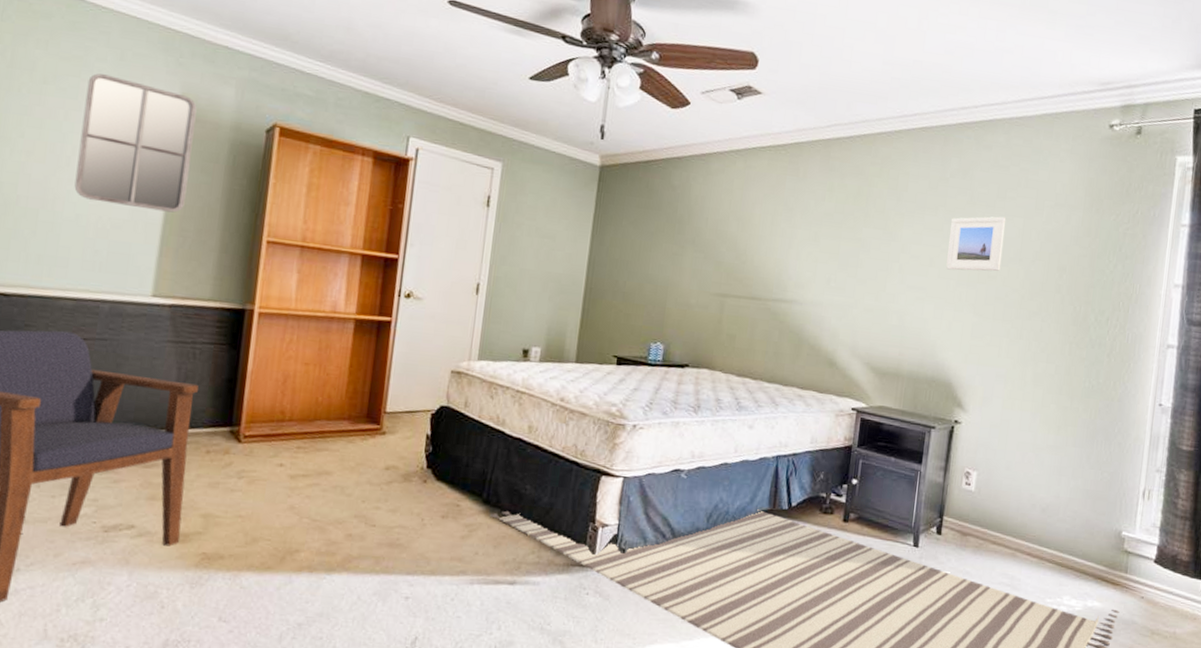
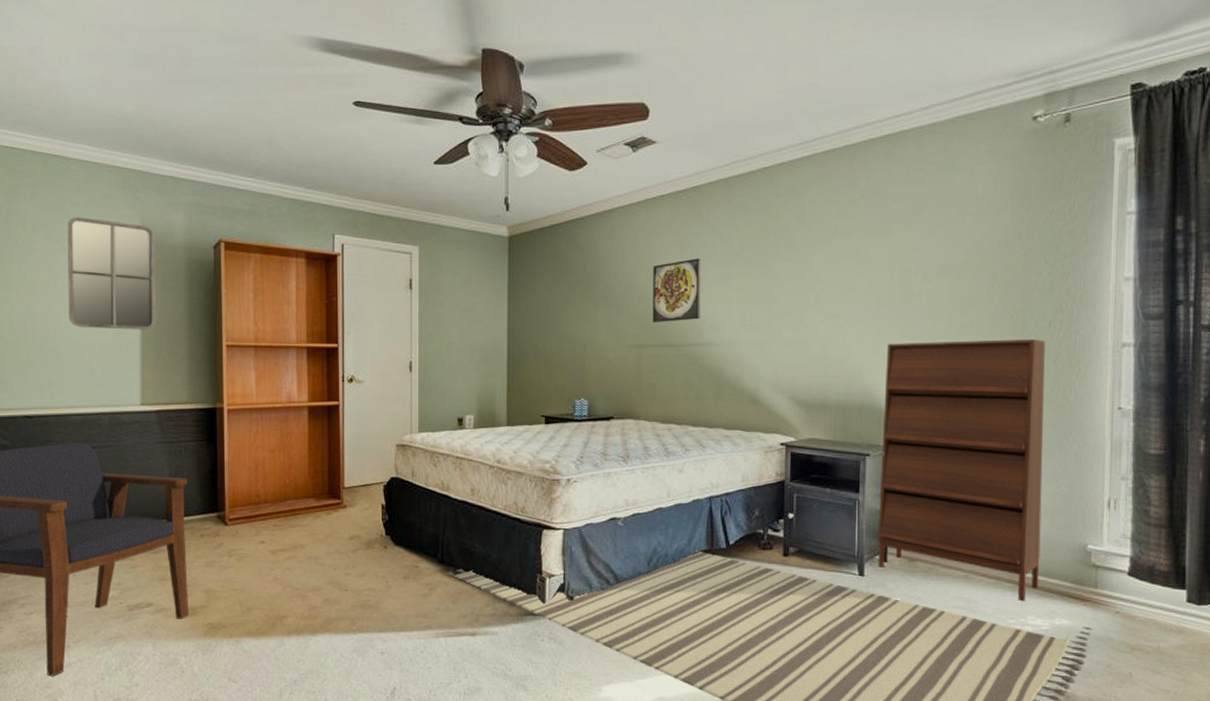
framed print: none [739,214,794,276] -> present [652,258,701,322]
shoe cabinet: none [932,320,1102,581] -> present [878,338,1045,601]
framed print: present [946,216,1006,271] -> none [865,231,926,293]

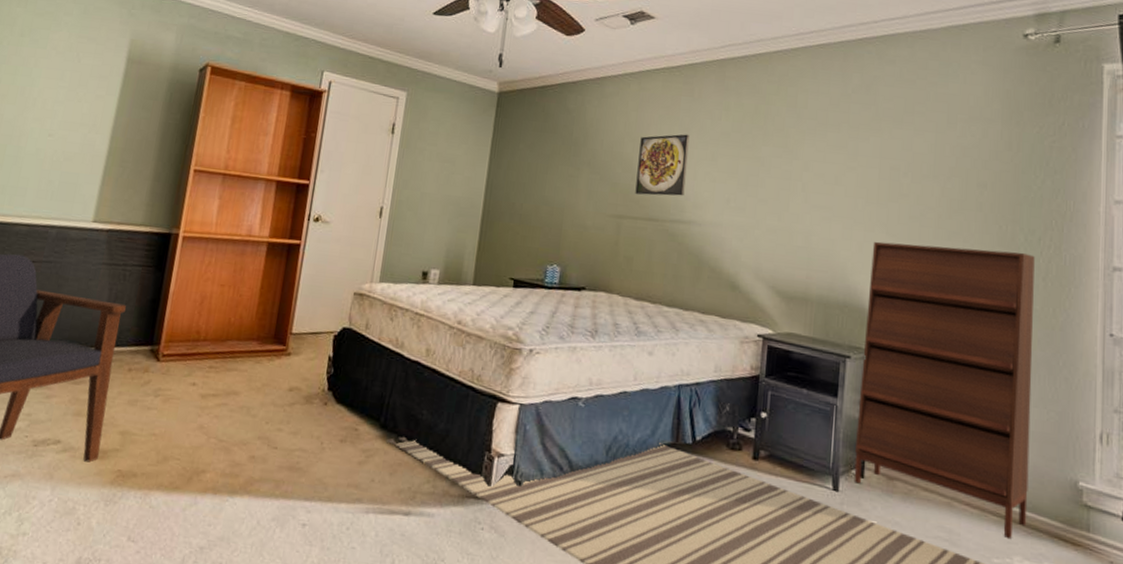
home mirror: present [67,217,156,330] -> none [37,26,143,146]

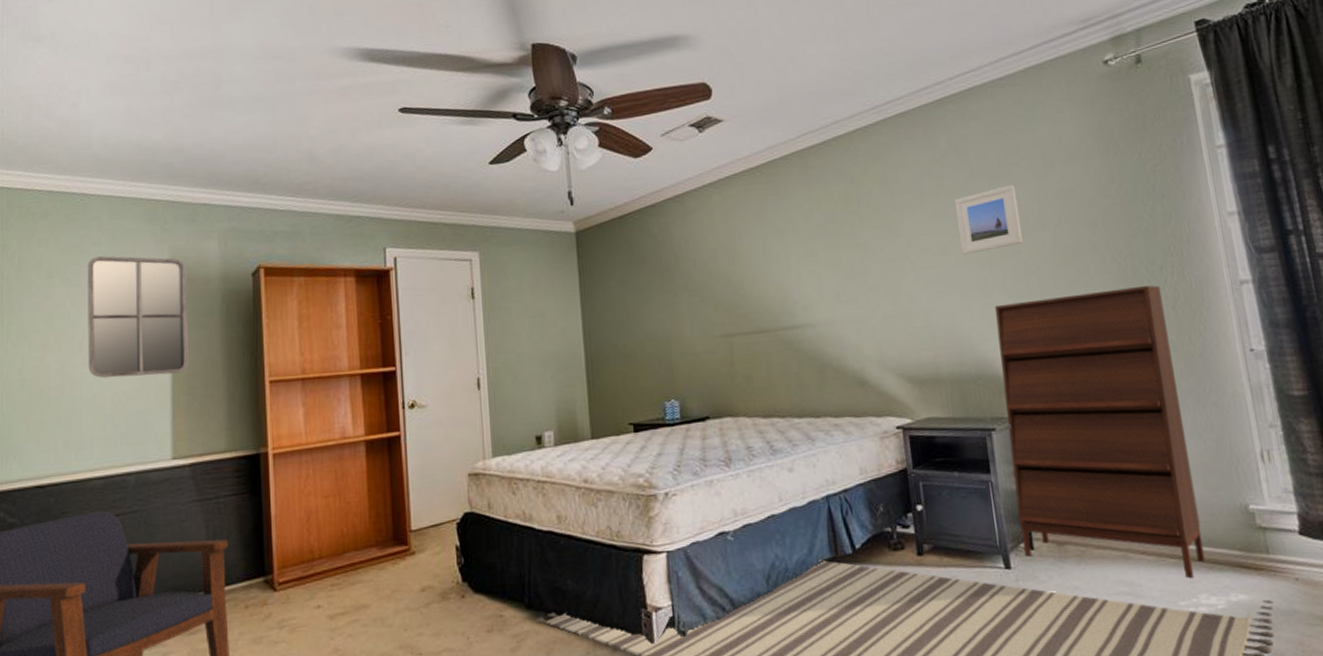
home mirror: none [37,26,143,146] -> present [87,256,189,378]
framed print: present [635,134,690,196] -> none [734,235,791,308]
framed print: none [853,131,916,189] -> present [955,185,1023,255]

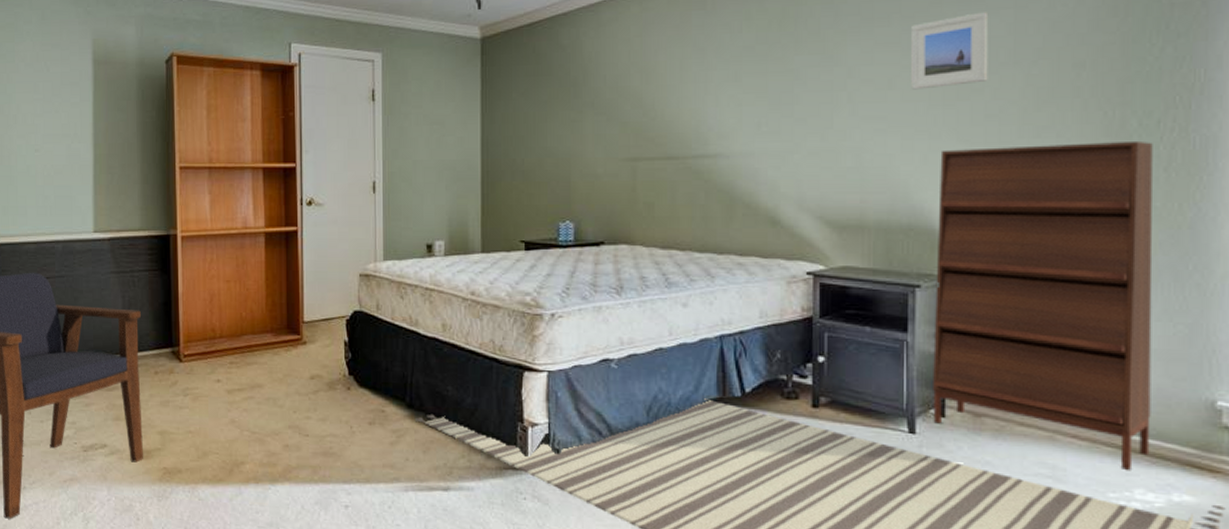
home mirror: present [87,256,189,378] -> none [20,35,108,153]

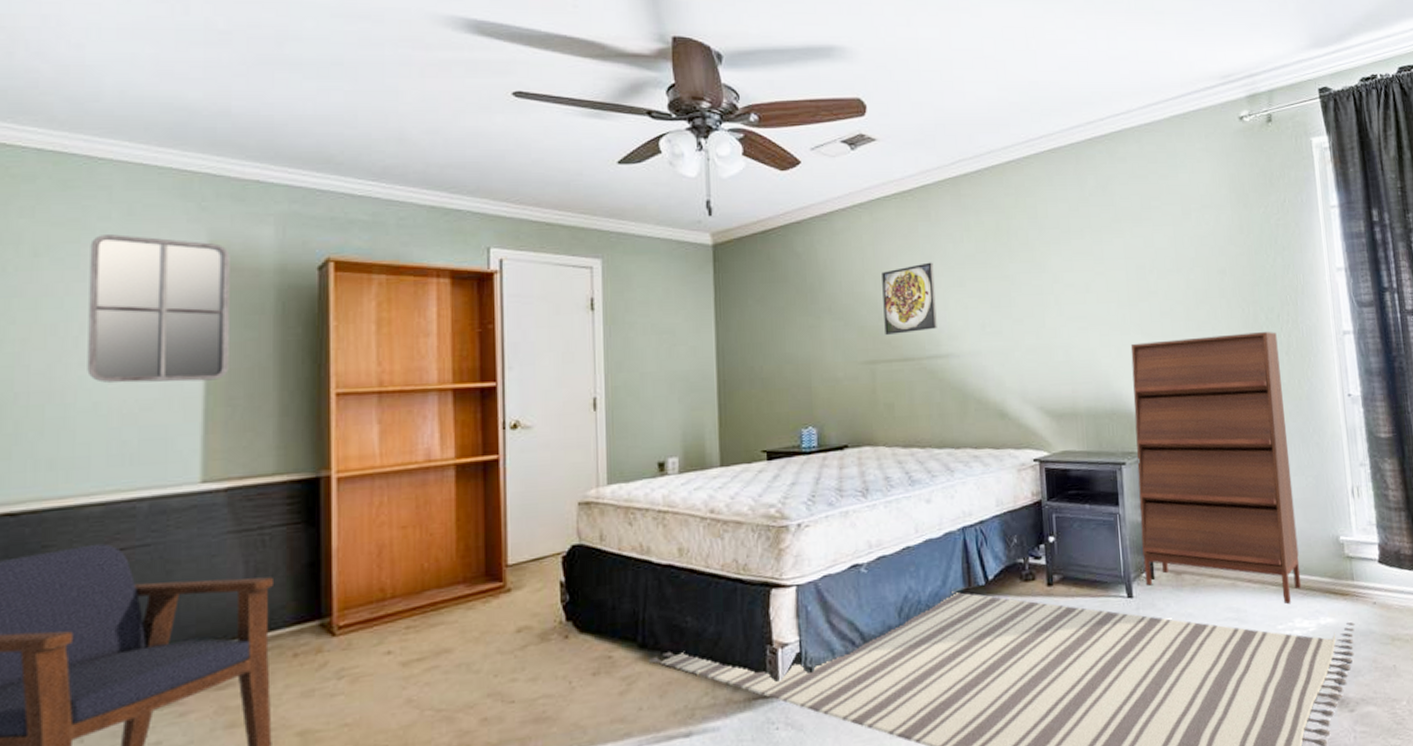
home mirror: none [20,35,108,153] -> present [87,234,230,383]
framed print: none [649,54,706,131] -> present [882,262,937,335]
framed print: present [911,12,989,90] -> none [1100,228,1160,293]

